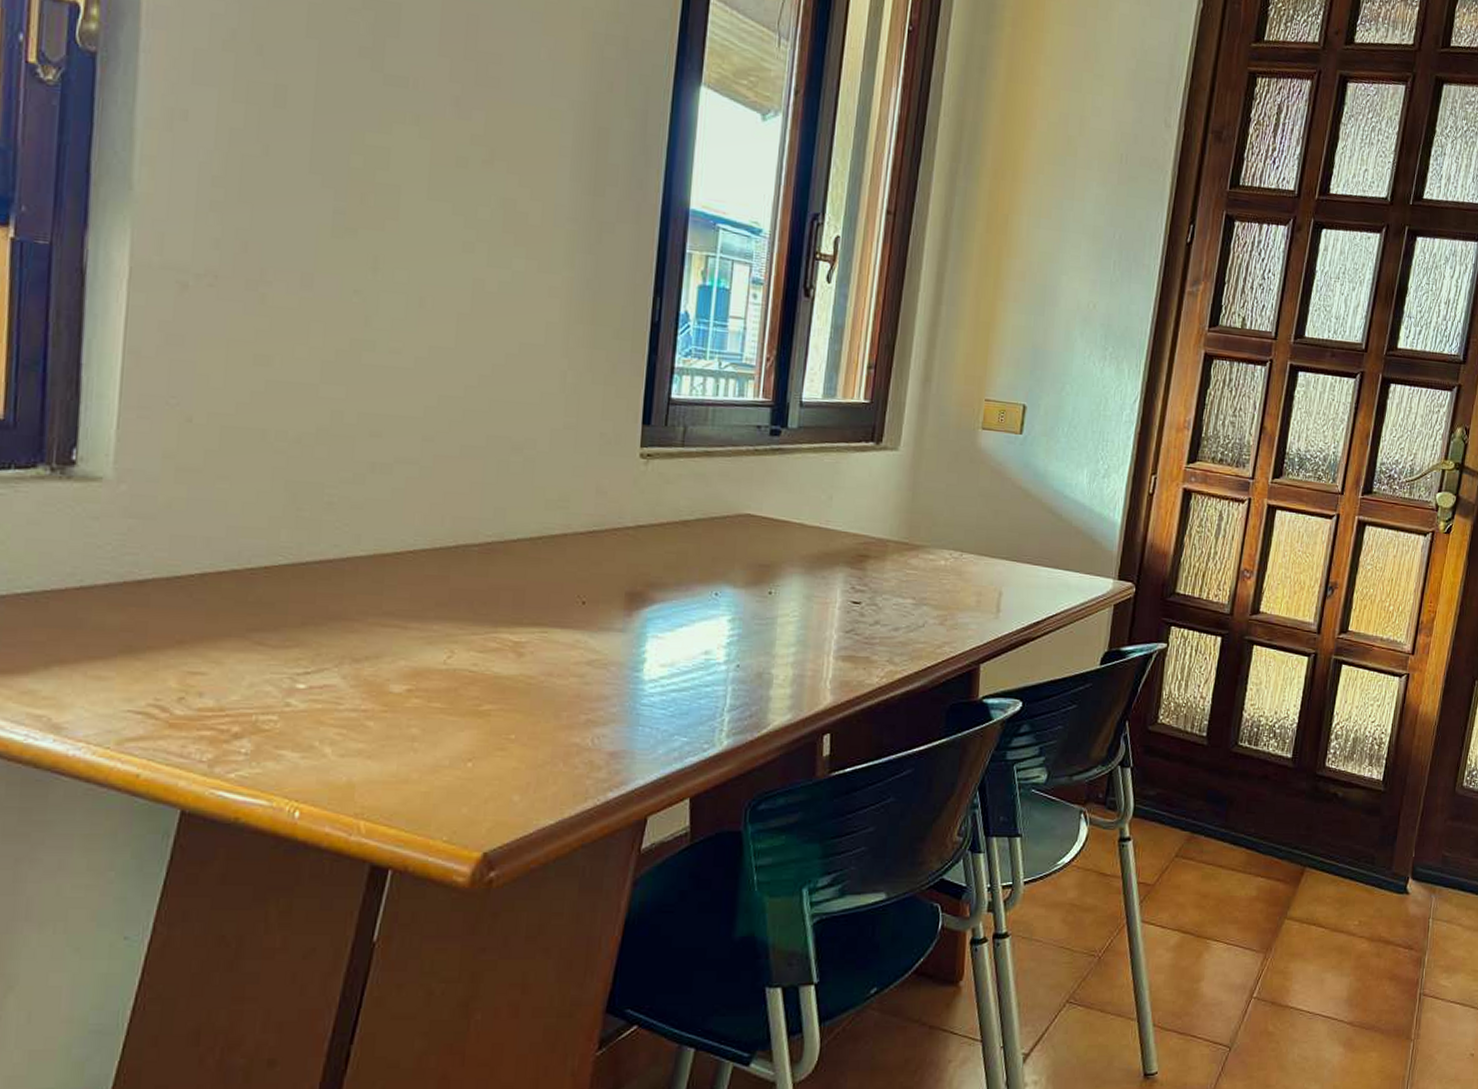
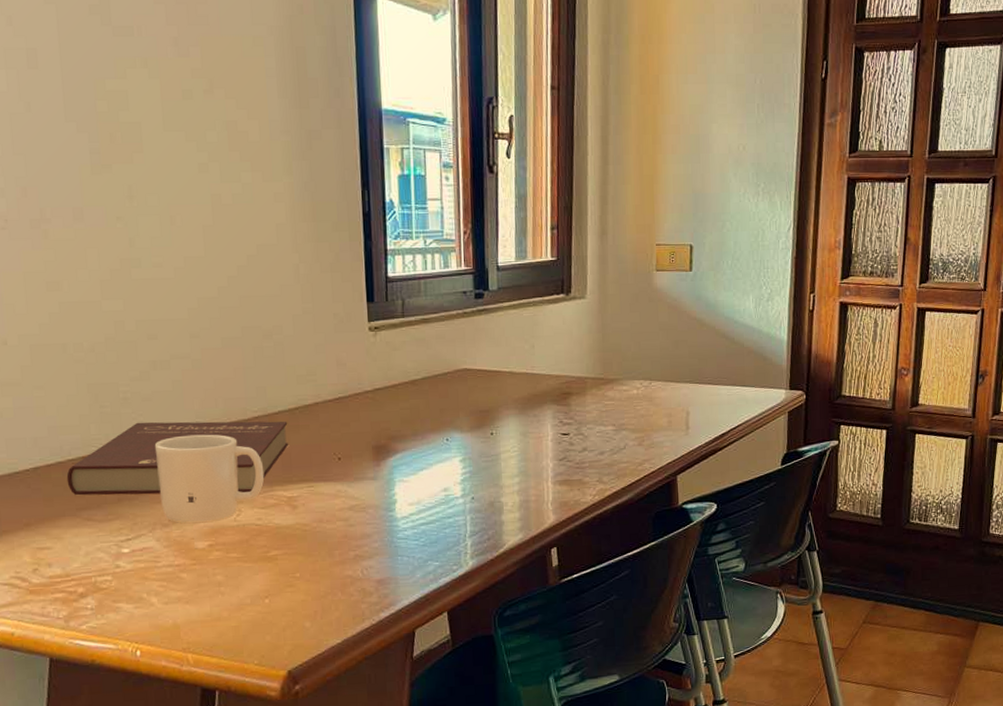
book: none [240,533,527,632] -> present [66,421,288,496]
mug: none [354,554,490,663] -> present [154,434,265,524]

